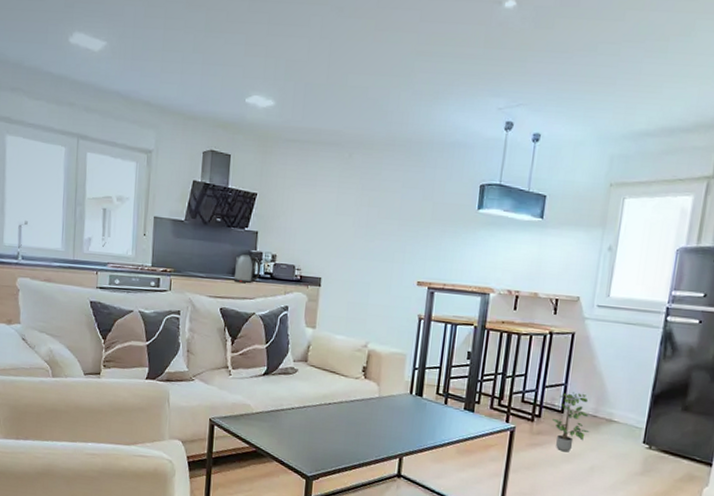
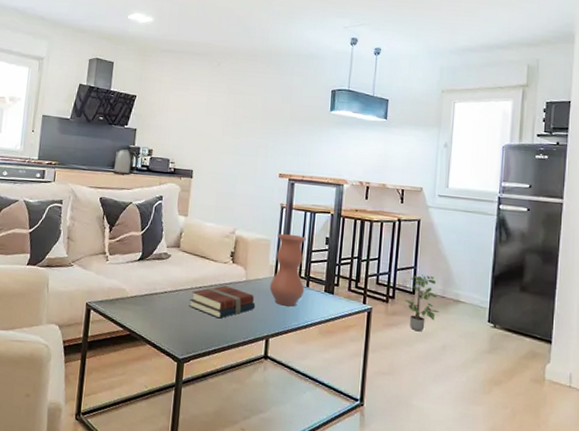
books: none [317,402,389,436] -> present [189,285,256,319]
vase: none [404,347,446,425] -> present [269,233,306,307]

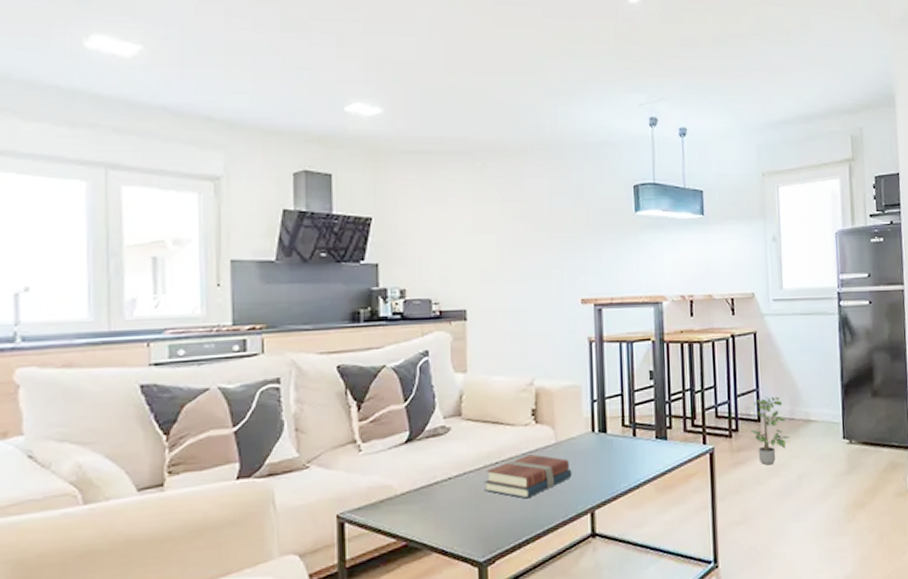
kettle: present [113,148,139,176] -> none [351,293,387,331]
vase: present [269,233,306,307] -> none [587,373,631,466]

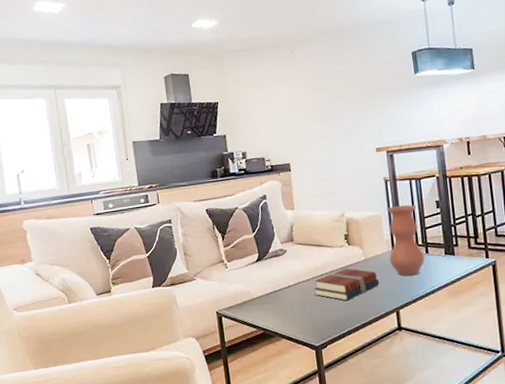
vase: none [587,373,631,466] -> present [386,205,425,276]

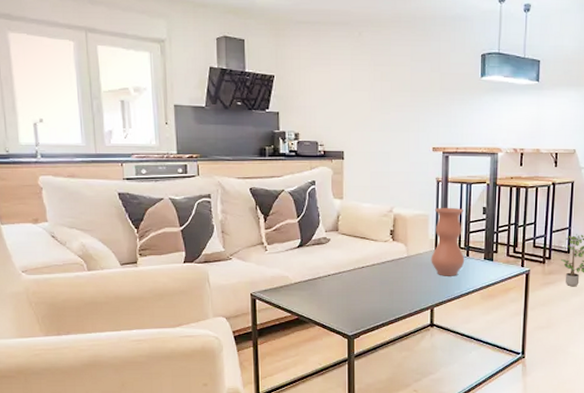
books: present [314,268,380,301] -> none [353,263,419,295]

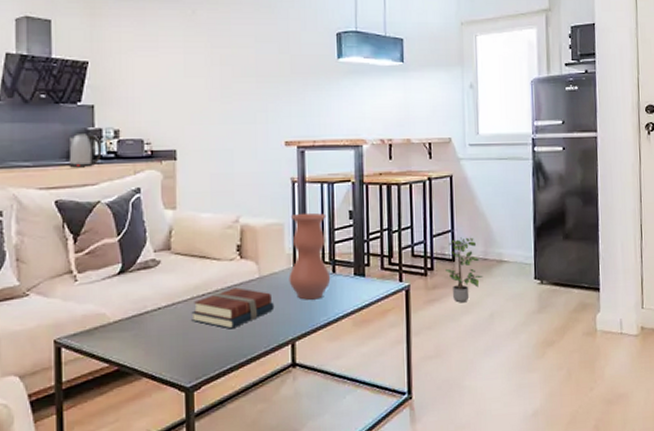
kettle: none [259,134,286,163] -> present [68,132,102,168]
books: none [353,263,419,295] -> present [191,287,275,329]

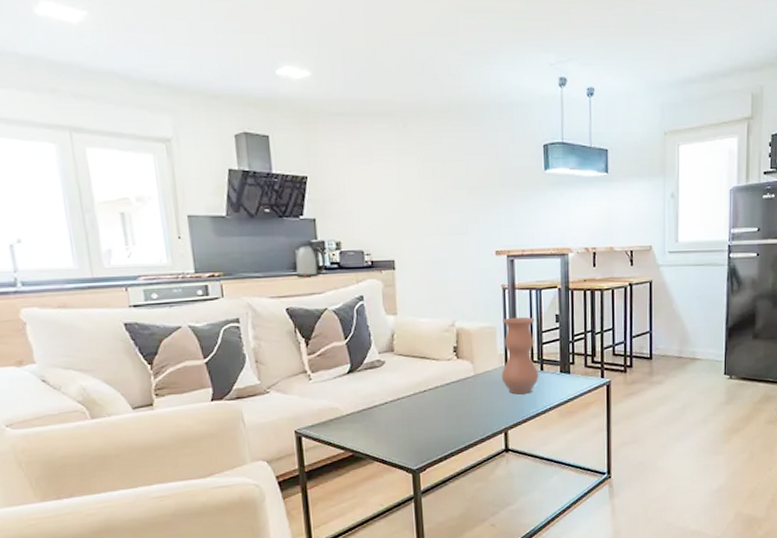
books: present [191,287,275,329] -> none [415,384,489,420]
potted plant: present [445,237,483,303] -> none [643,337,678,396]

